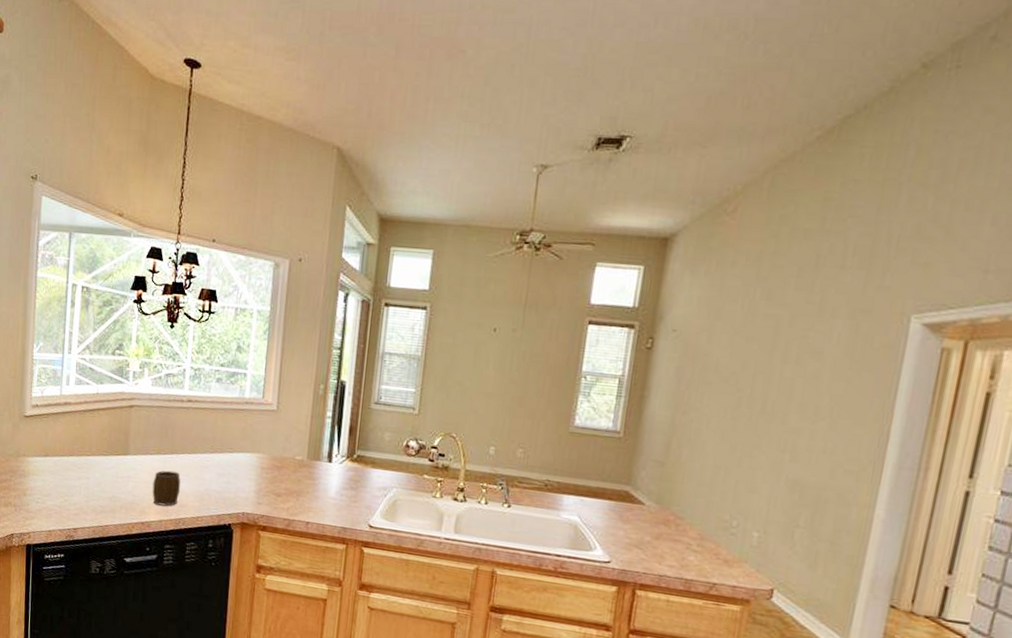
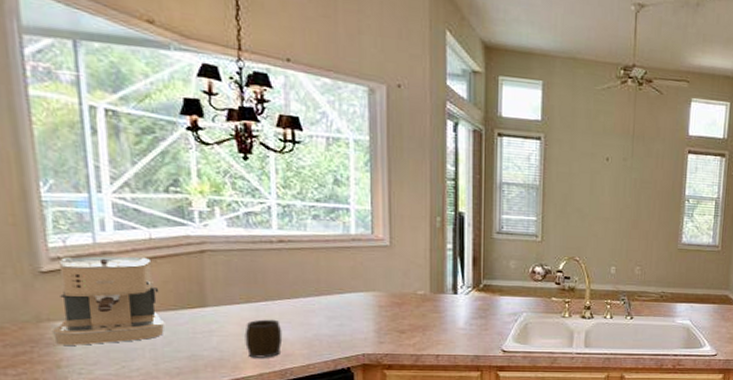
coffee maker: none [24,405,98,479] -> present [51,256,165,345]

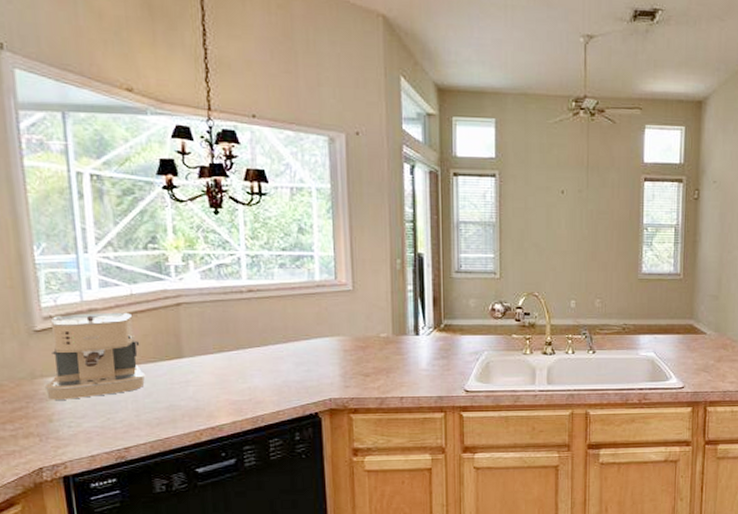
mug: present [245,319,283,358] -> none [218,367,254,406]

